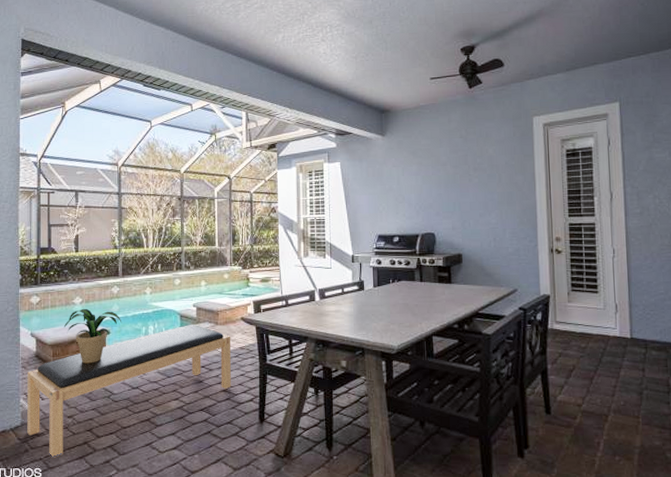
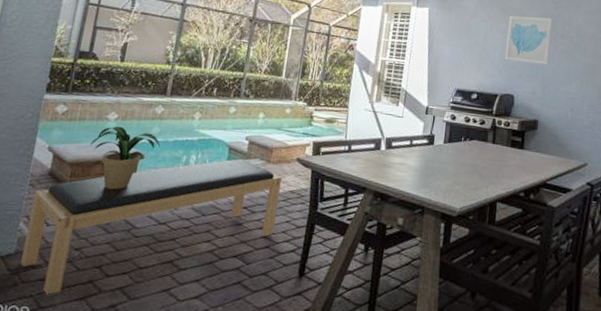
wall art: none [419,153,465,201] -> present [504,15,553,65]

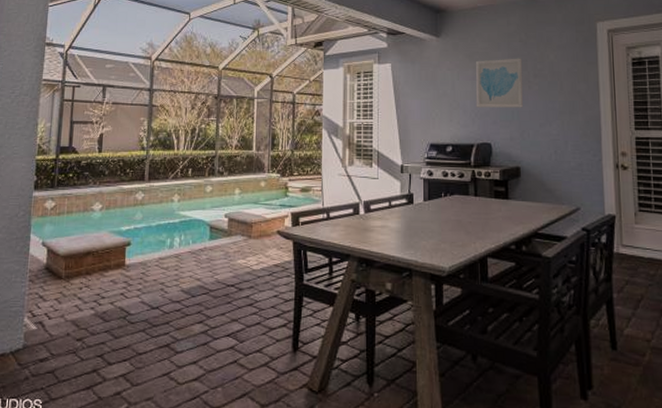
bench: present [20,159,282,297] -> none [29,237,264,389]
potted plant: present [89,126,161,190] -> none [79,215,145,279]

